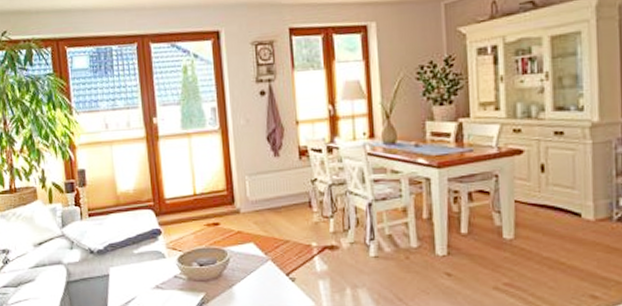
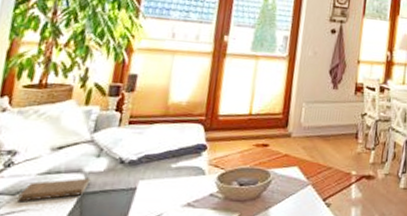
book: none [20,268,71,293] -> present [17,178,91,202]

